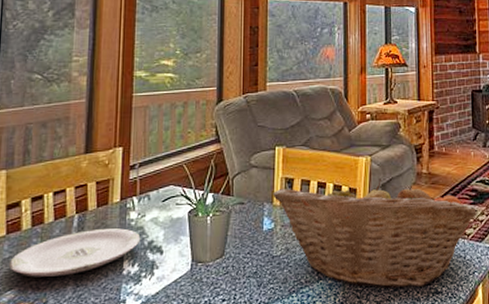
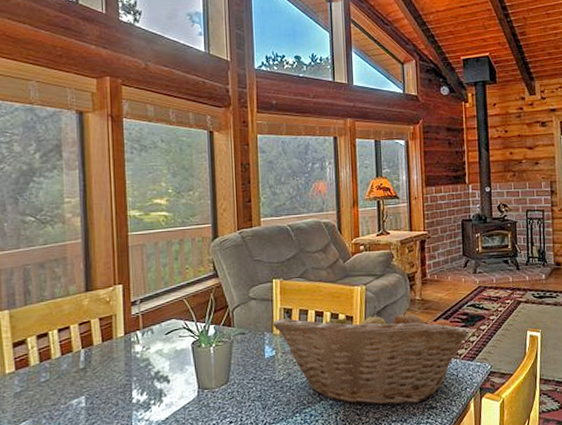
plate: present [8,228,141,277] -> none [20,361,147,409]

